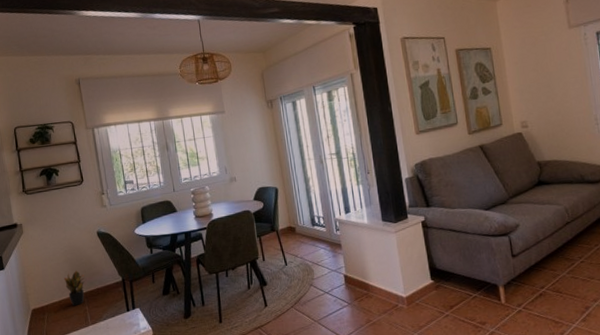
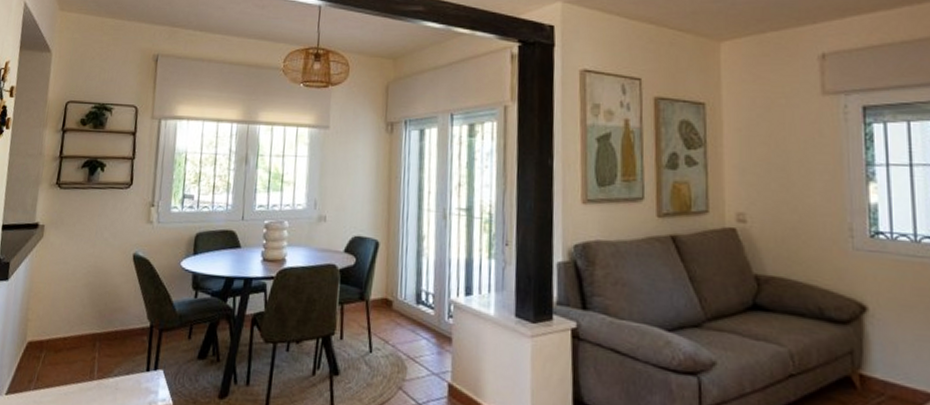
potted plant: present [63,270,86,306] -> none [77,300,104,349]

